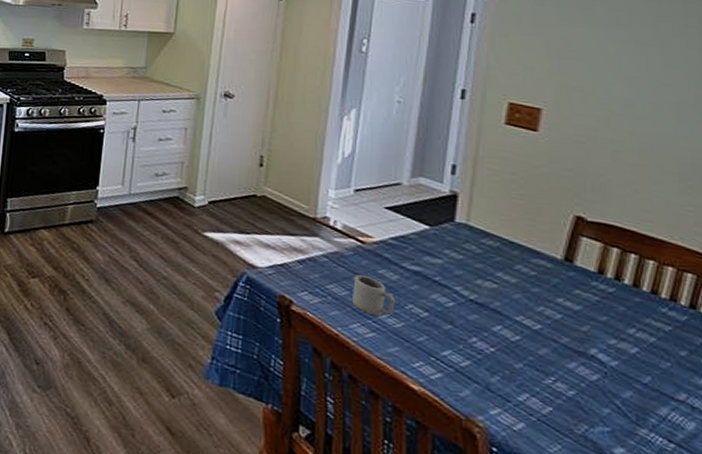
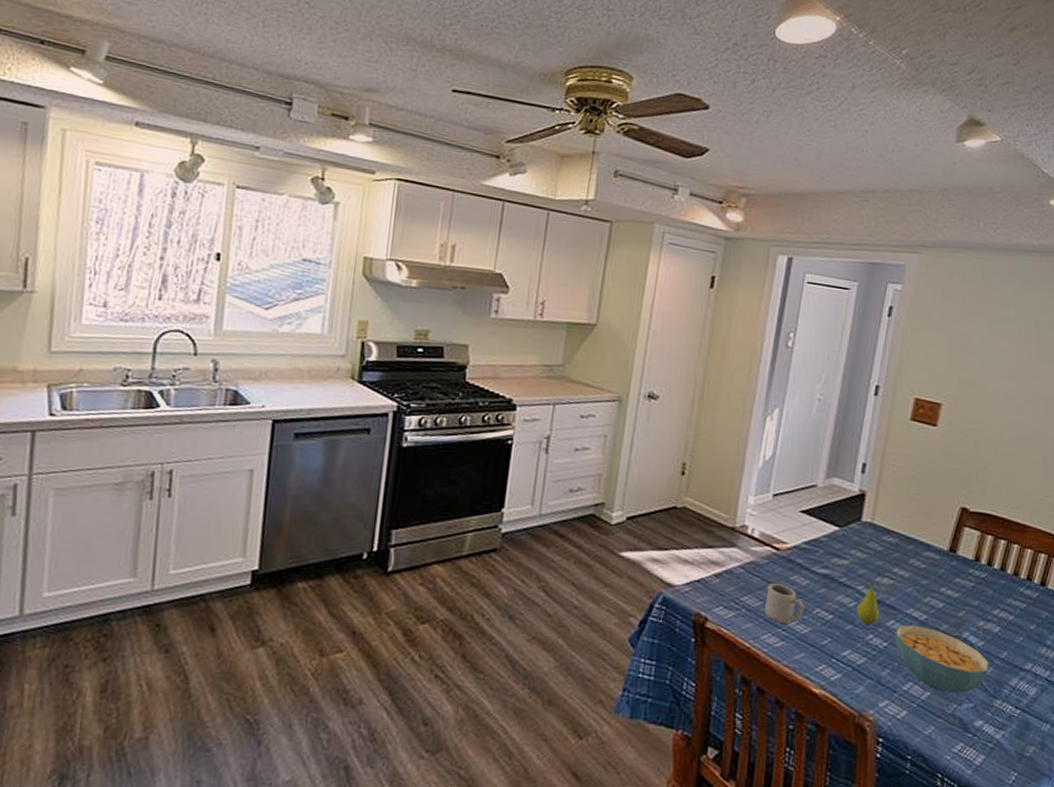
fruit: none [455,283,483,328] -> present [856,581,879,626]
cereal bowl: none [503,332,629,415] -> present [894,625,990,693]

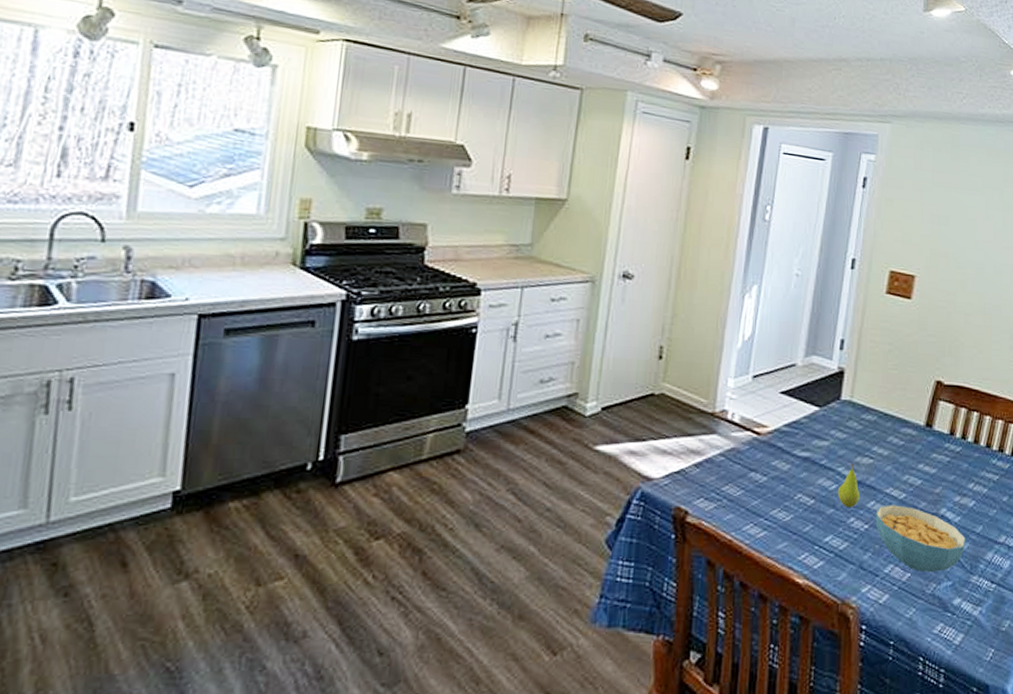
cup: present [765,582,804,625] -> none [746,469,786,513]

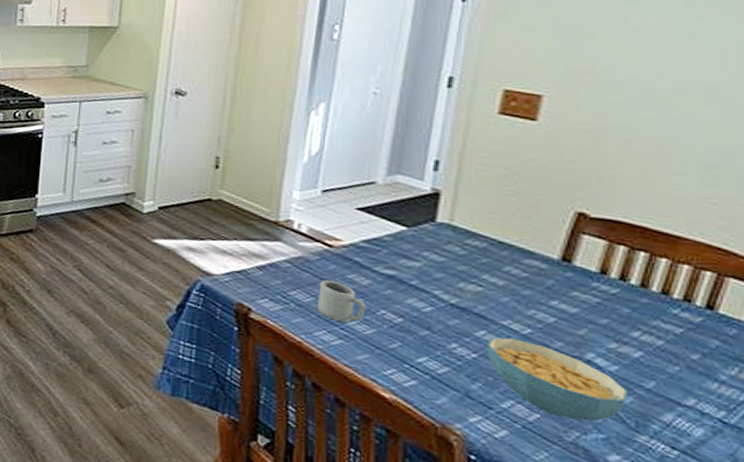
cup: none [746,469,786,513] -> present [318,279,365,324]
fruit: present [837,462,860,508] -> none [433,286,465,334]

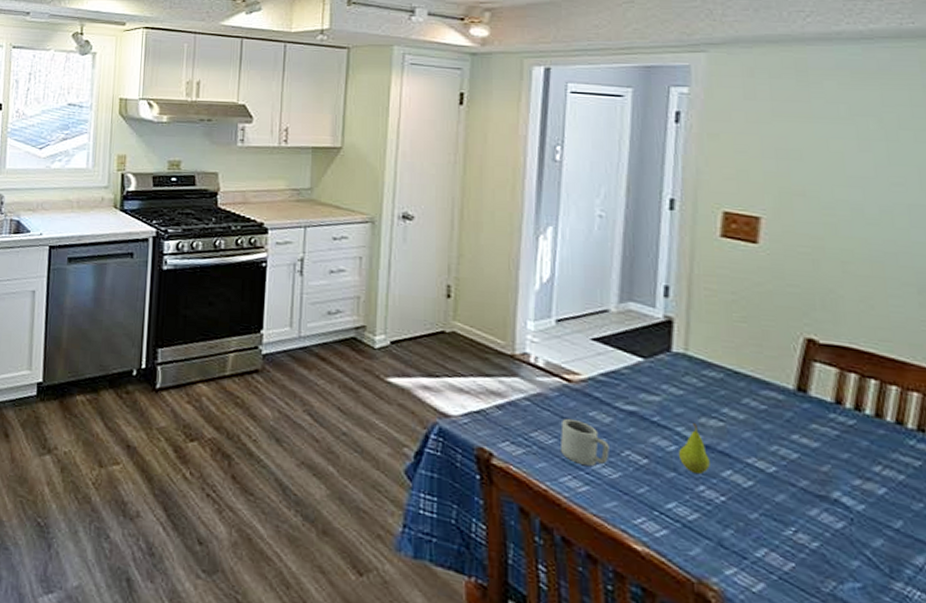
fruit: none [433,286,465,334] -> present [678,422,710,475]
cereal bowl: present [487,337,629,422] -> none [734,477,879,569]

